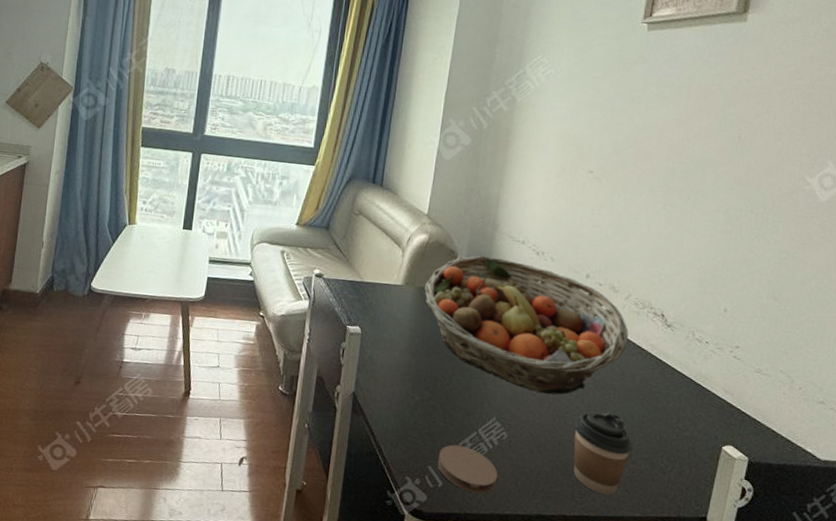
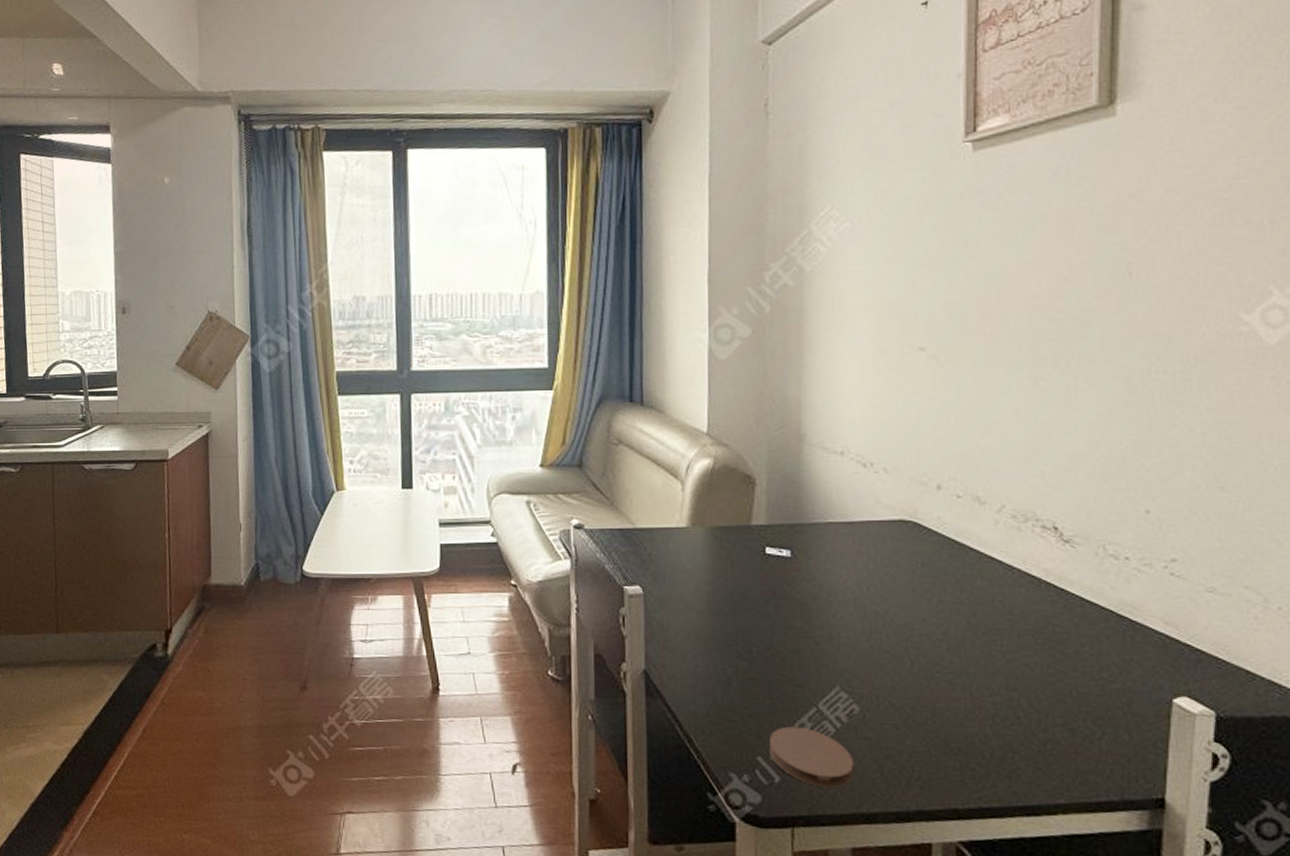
fruit basket: present [425,256,629,395] -> none [718,477,1011,649]
coffee cup: present [573,411,634,495] -> none [952,665,1040,778]

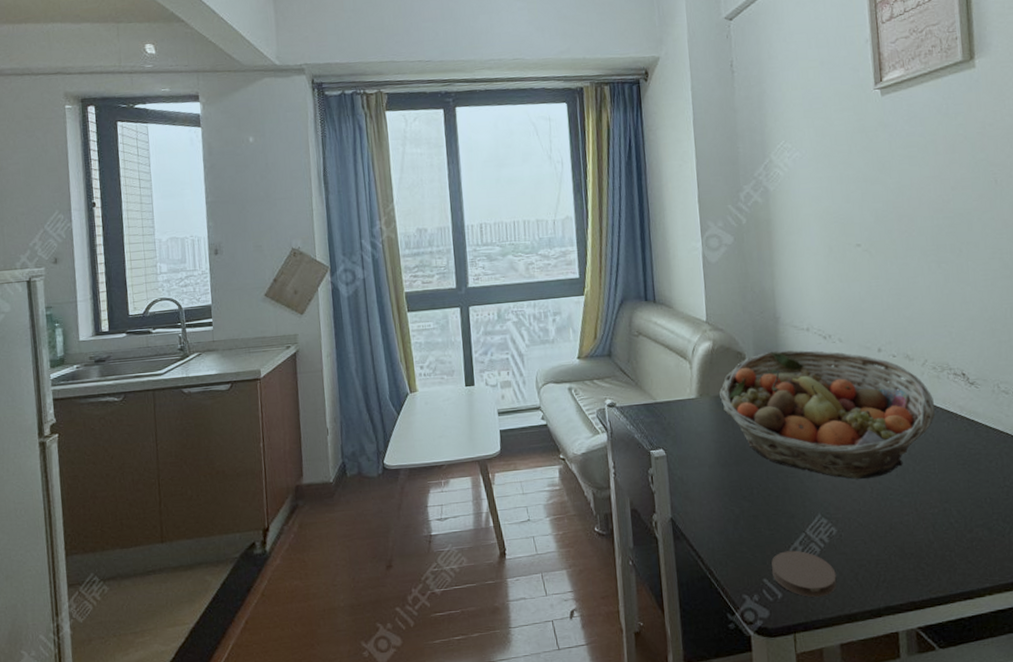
fruit basket: none [718,477,1011,649] -> present [719,350,936,479]

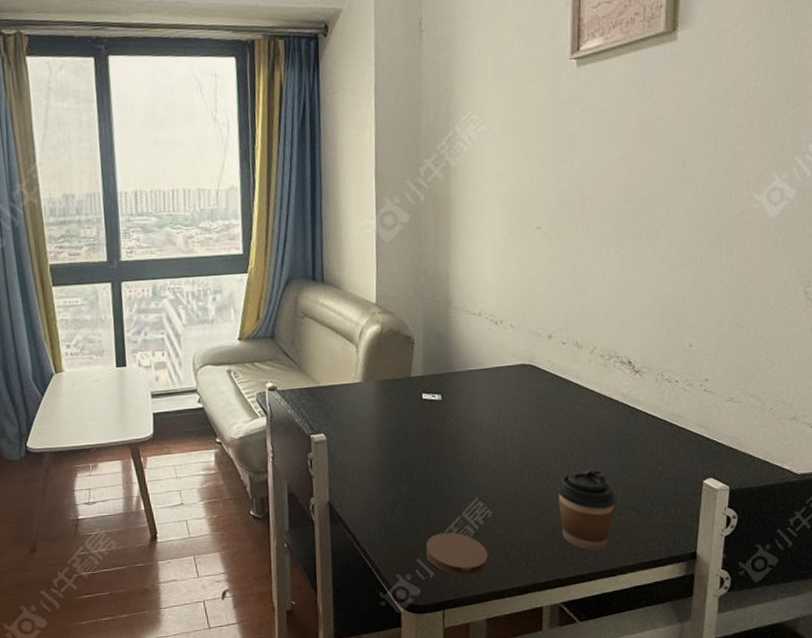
fruit basket: present [719,350,936,479] -> none [385,335,599,464]
coffee cup: none [901,484,966,572] -> present [557,468,617,551]

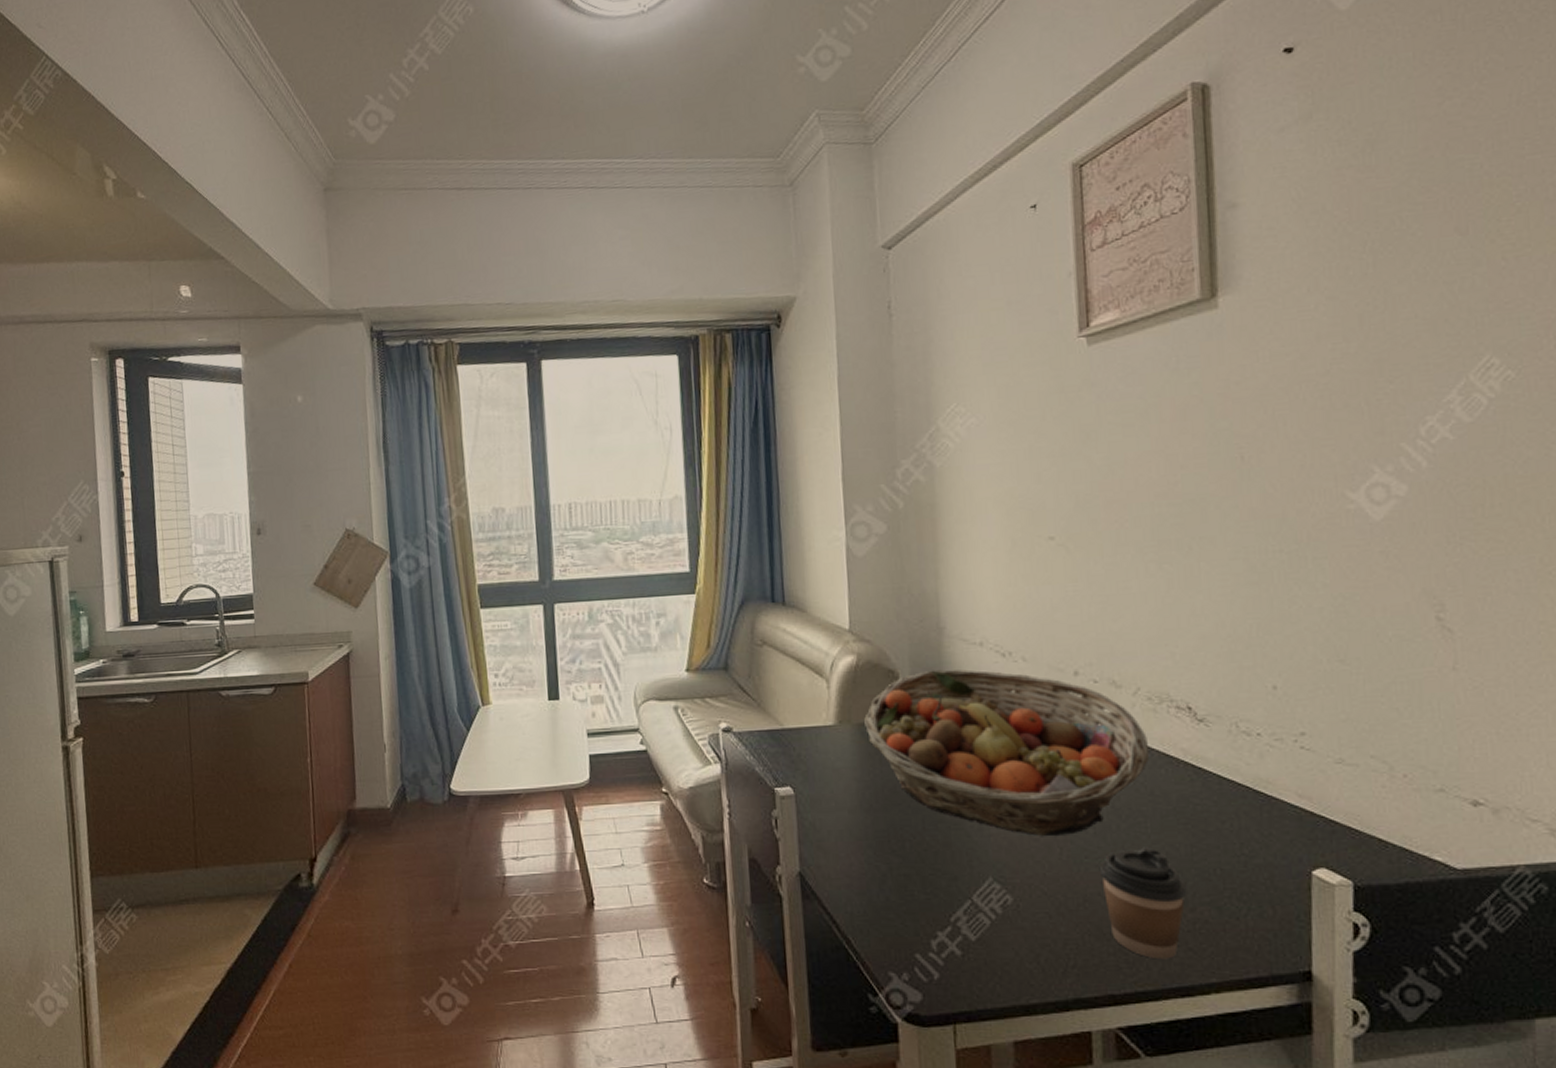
fruit basket: none [385,335,599,464] -> present [864,669,1150,836]
coaster: present [425,532,488,576] -> none [926,921,1012,982]

